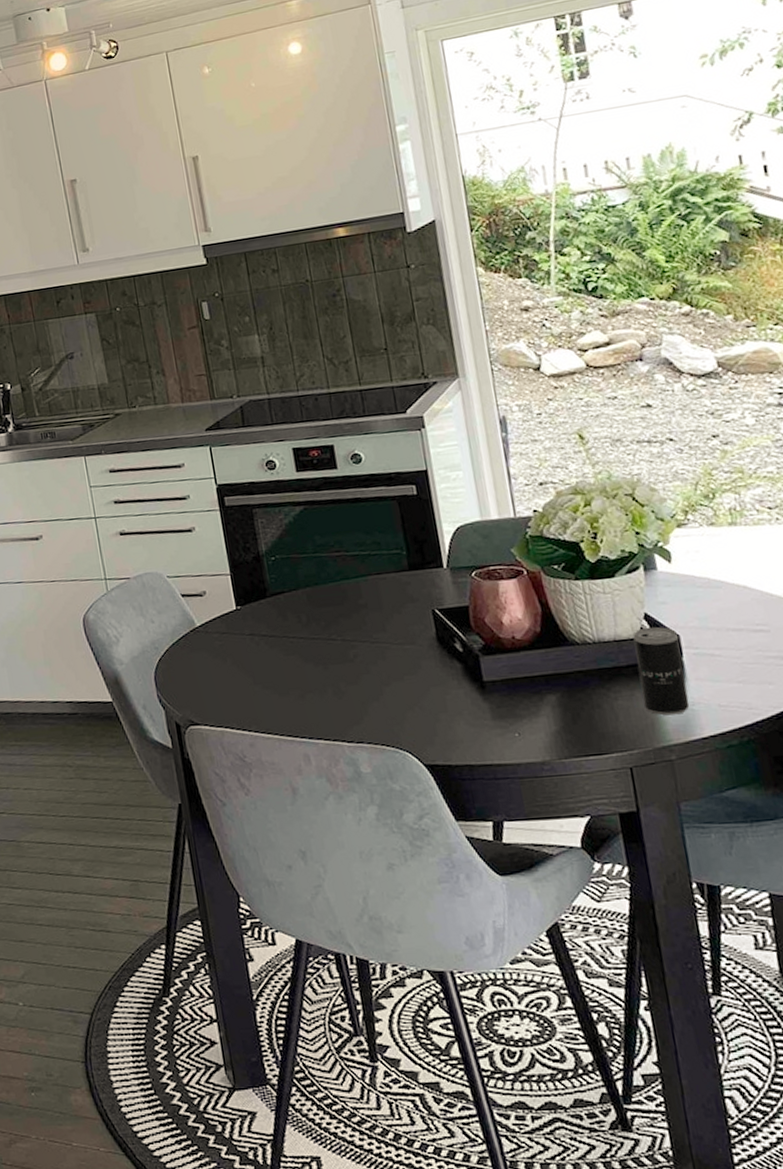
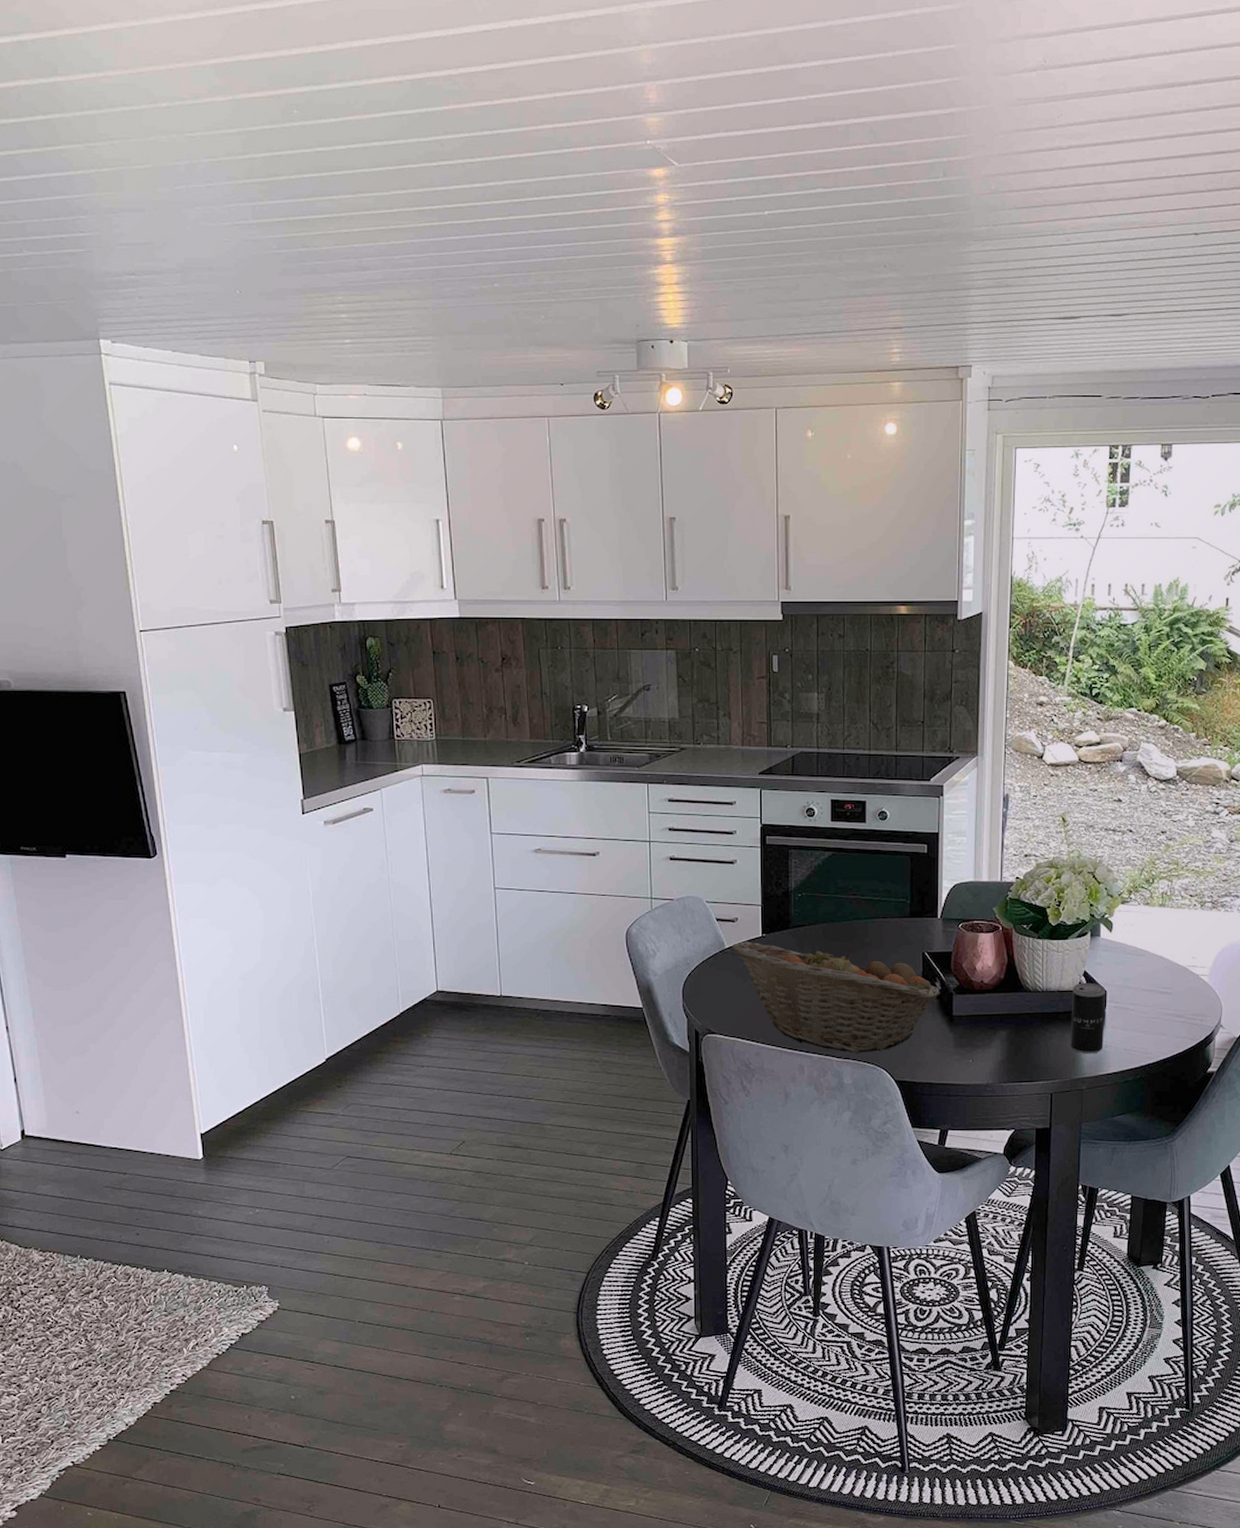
fruit basket: none [203,609,463,736] -> present [731,941,940,1053]

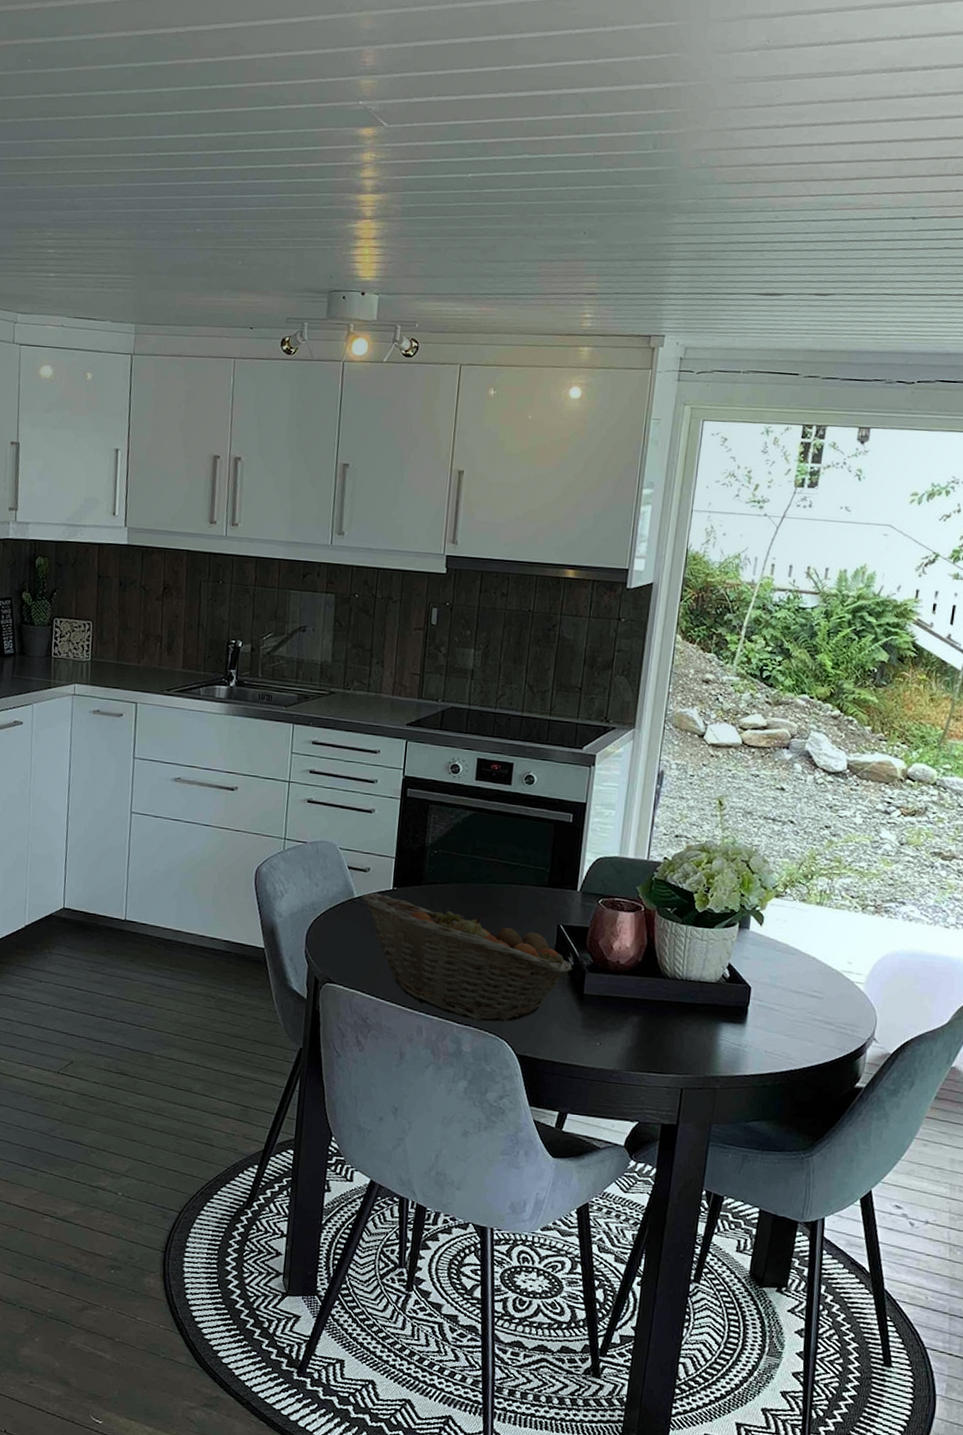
beverage can: present [1070,982,1106,1054] -> none [706,975,751,1052]

